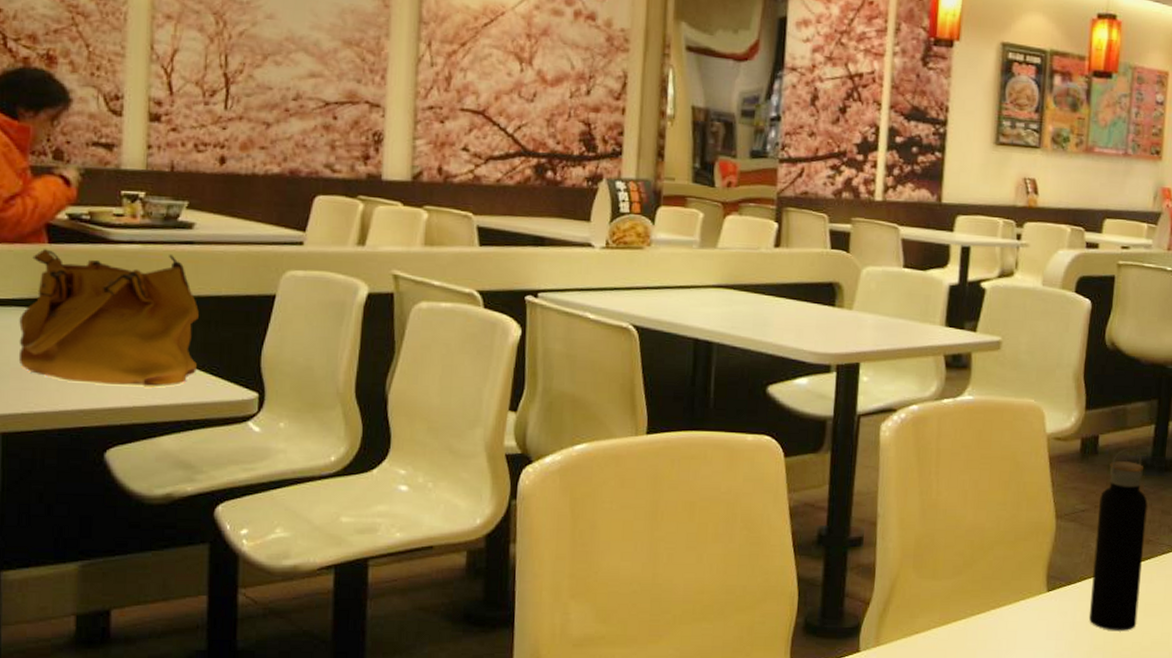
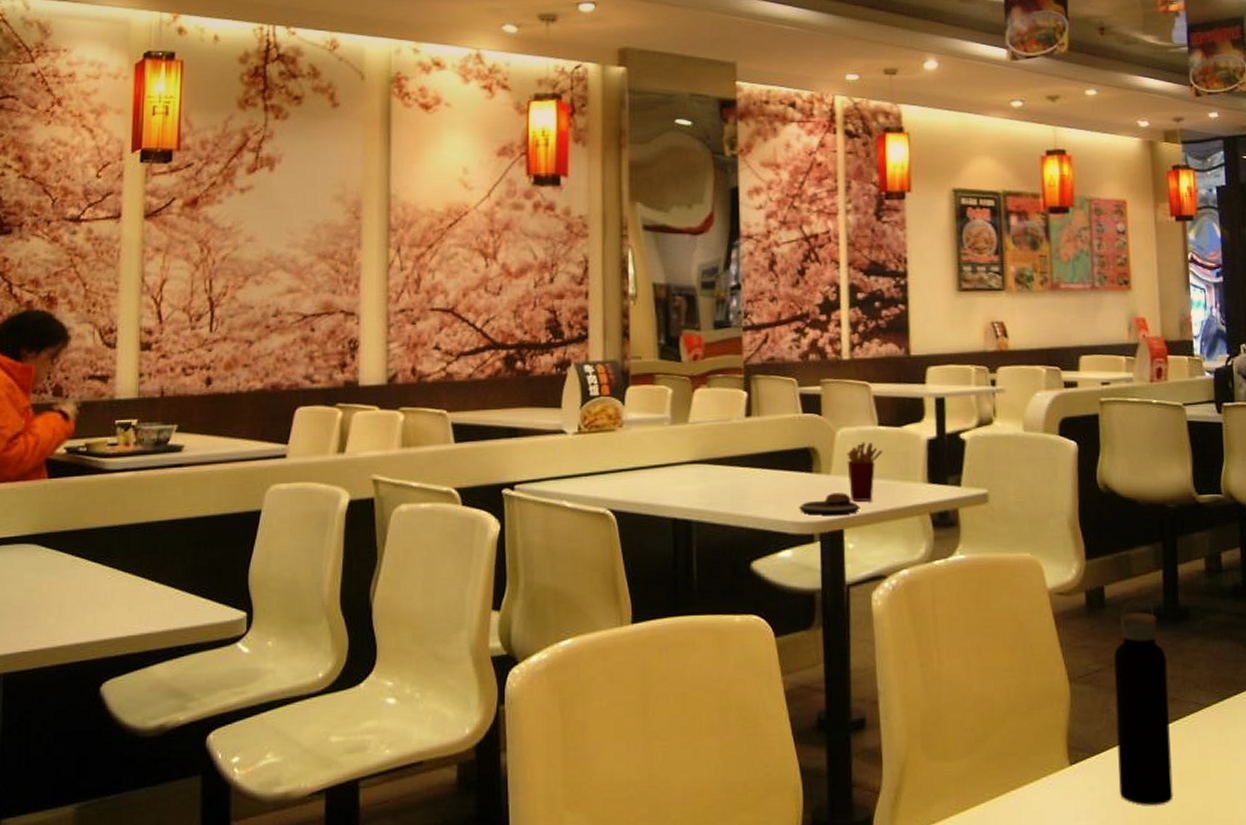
handbag: present [18,249,199,388] -> none [19,479,188,616]
hamburger: none [819,327,878,349] -> present [799,492,860,515]
french fries: none [869,282,905,339] -> present [847,442,882,502]

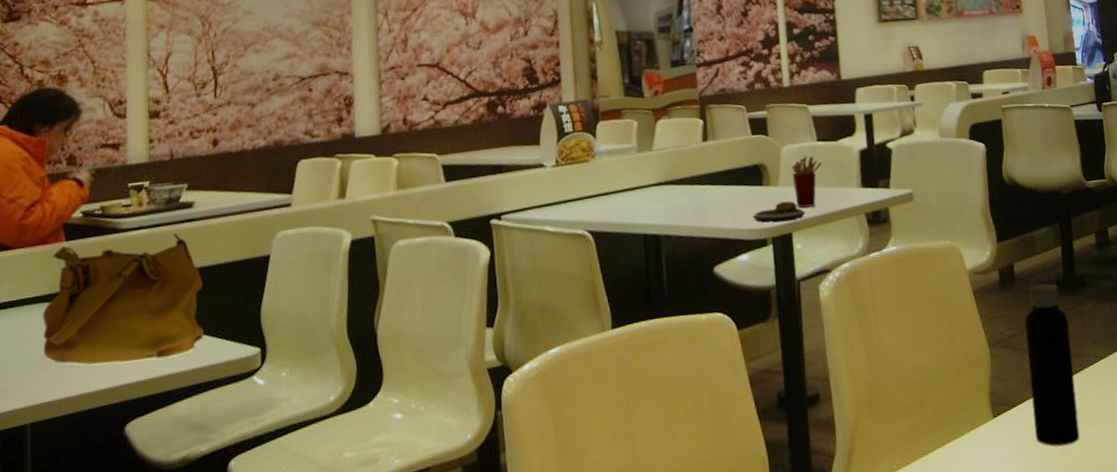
handbag: none [19,479,188,616] -> present [43,234,204,365]

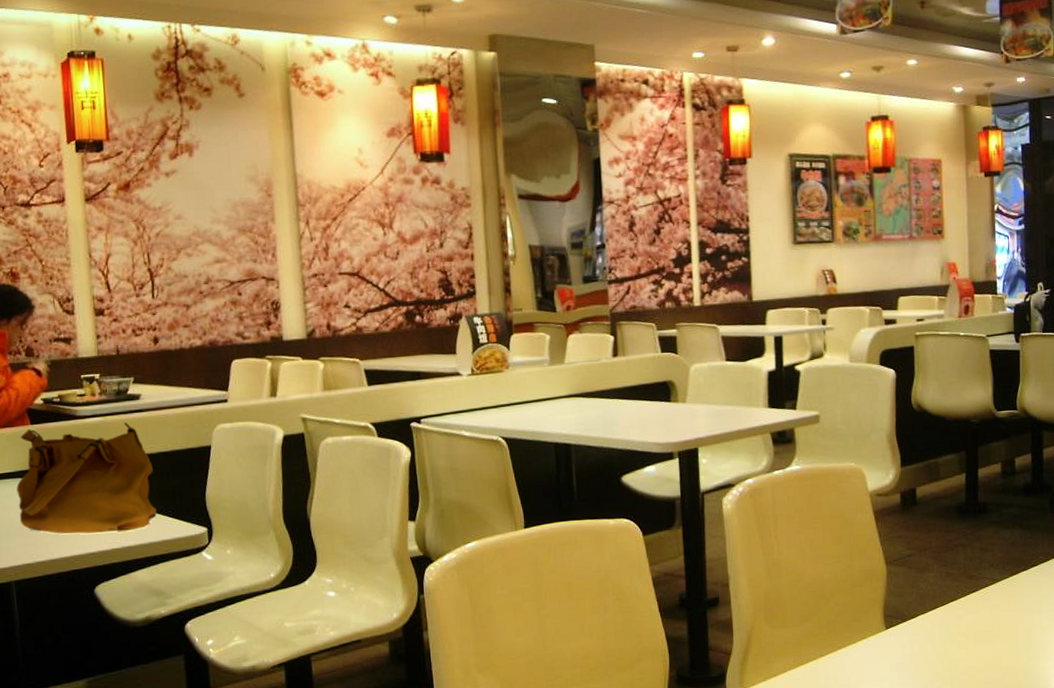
hamburger: present [753,201,806,222] -> none [660,417,712,437]
french fries: present [791,156,822,208] -> none [699,375,730,425]
water bottle: present [1024,271,1080,446] -> none [923,496,970,658]

